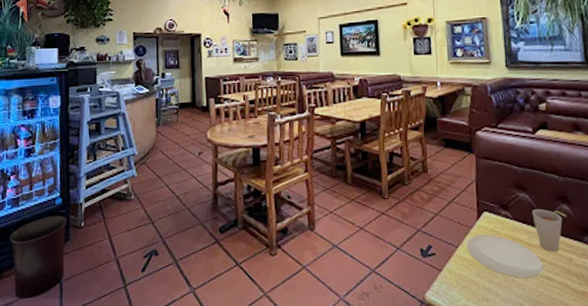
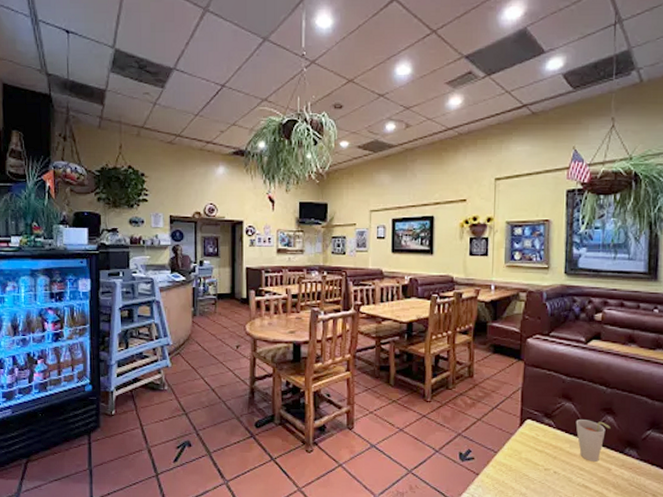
waste bin: present [9,215,67,299] -> none [37,402,97,483]
plate: present [465,234,544,278] -> none [505,441,582,486]

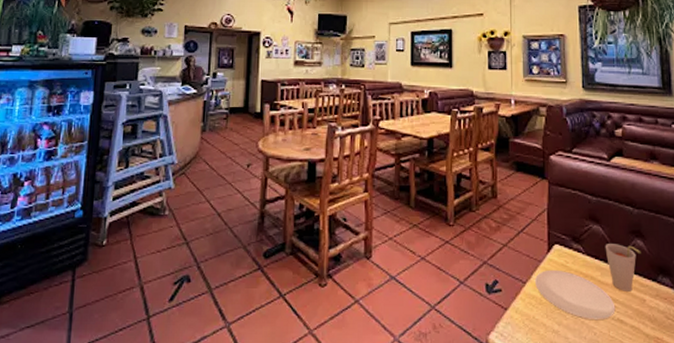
plate: none [505,441,582,486] -> present [534,269,616,321]

